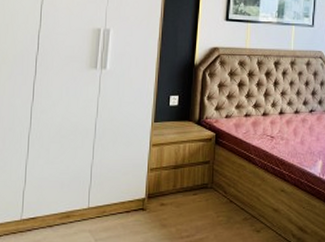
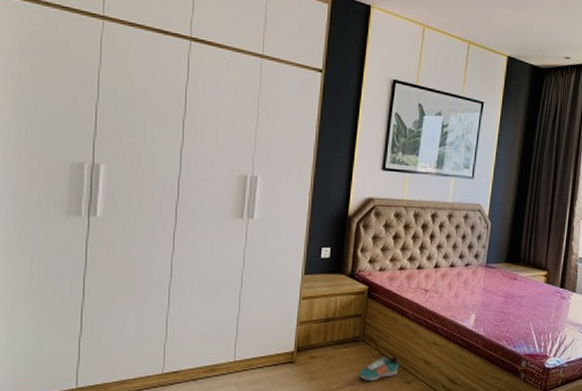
sneaker: none [209,203,248,228] -> present [359,356,399,380]

